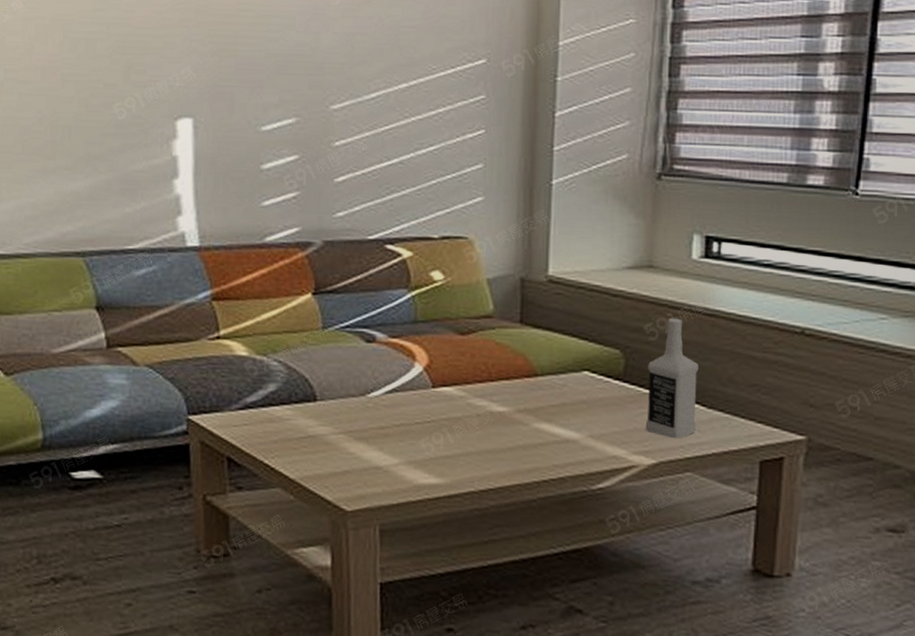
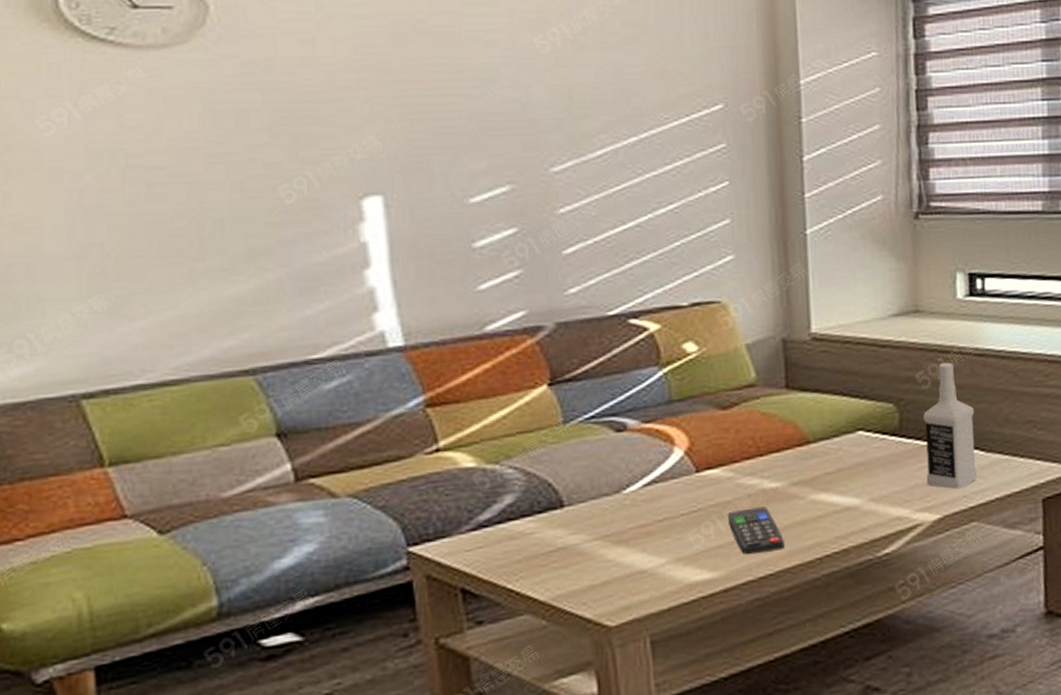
remote control: none [457,426,506,469] -> present [728,506,785,555]

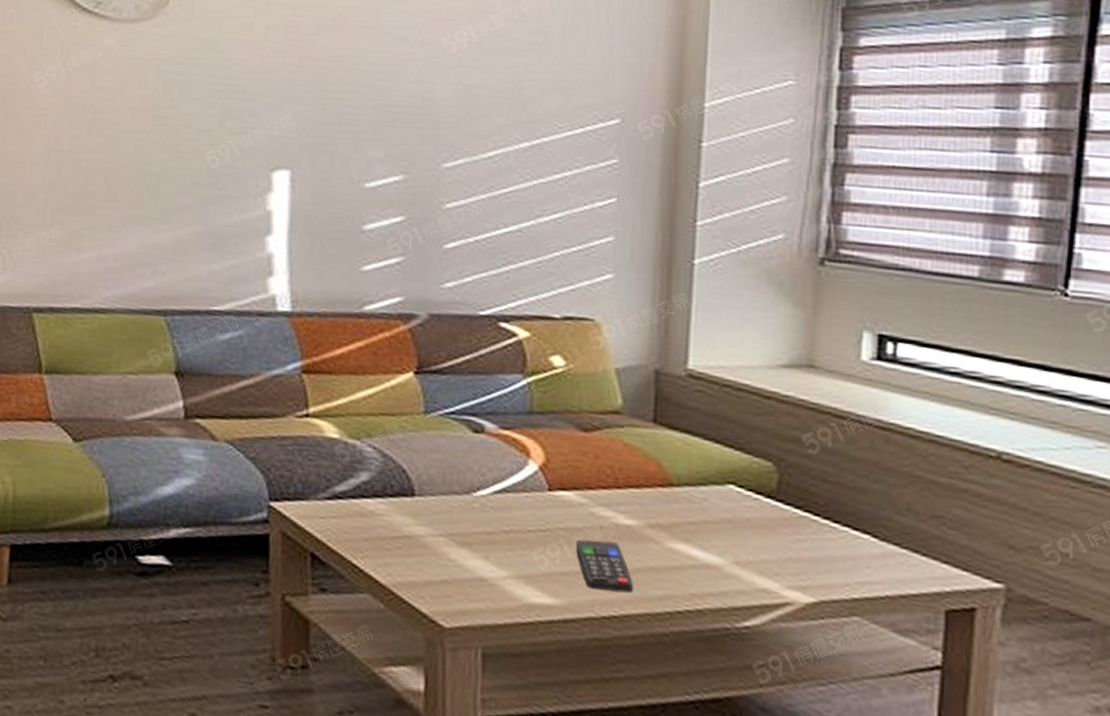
vodka: present [923,362,978,489] -> none [804,428,869,575]

